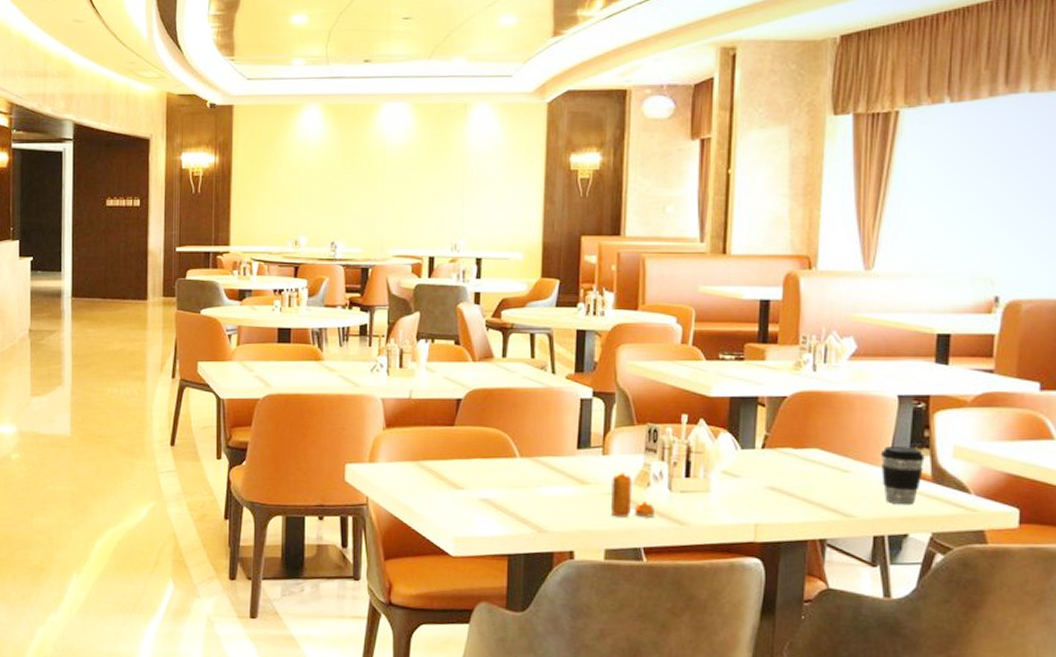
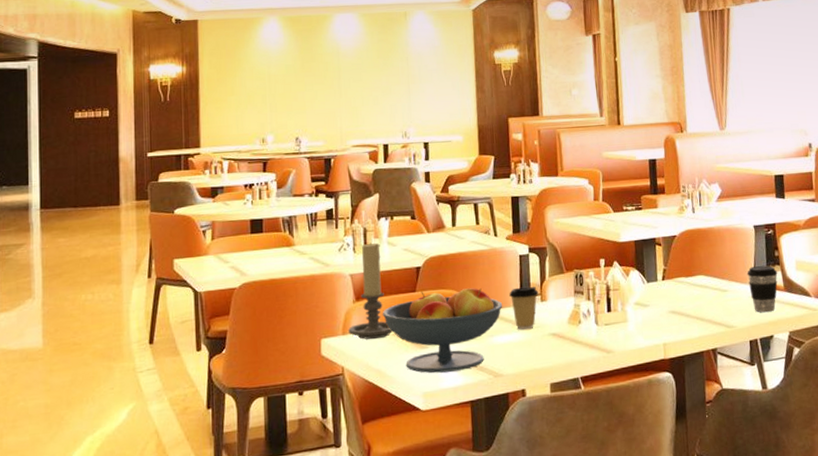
candle holder: none [376,366,426,471] -> present [348,243,394,340]
fruit bowl: none [414,427,555,520] -> present [382,288,503,373]
coffee cup: none [564,435,600,484] -> present [509,286,539,330]
pepper shaker: present [610,471,654,518] -> none [550,314,587,354]

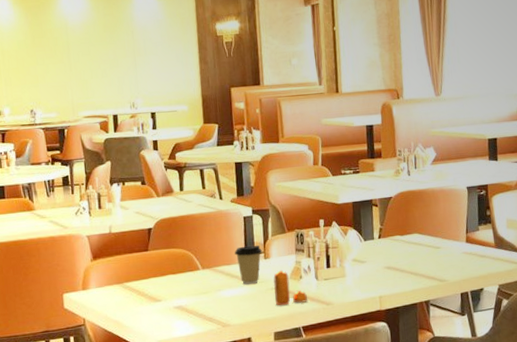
candle holder: present [348,243,394,340] -> none [87,207,129,294]
fruit bowl: present [382,288,503,373] -> none [117,247,229,324]
pepper shaker: none [550,314,587,354] -> present [273,270,307,306]
coffee cup: present [747,265,778,313] -> none [459,224,489,268]

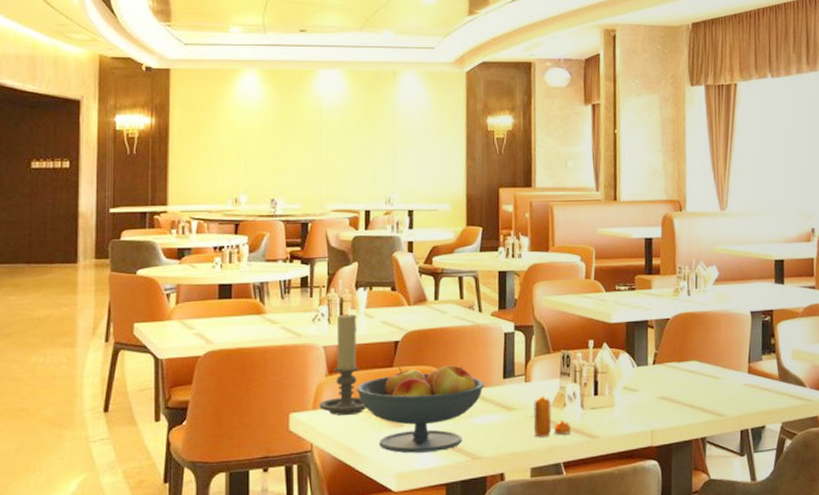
candle holder: none [87,207,129,294] -> present [319,314,368,415]
fruit bowl: none [117,247,229,324] -> present [356,365,485,453]
coffee cup: present [235,245,262,285] -> none [492,365,523,411]

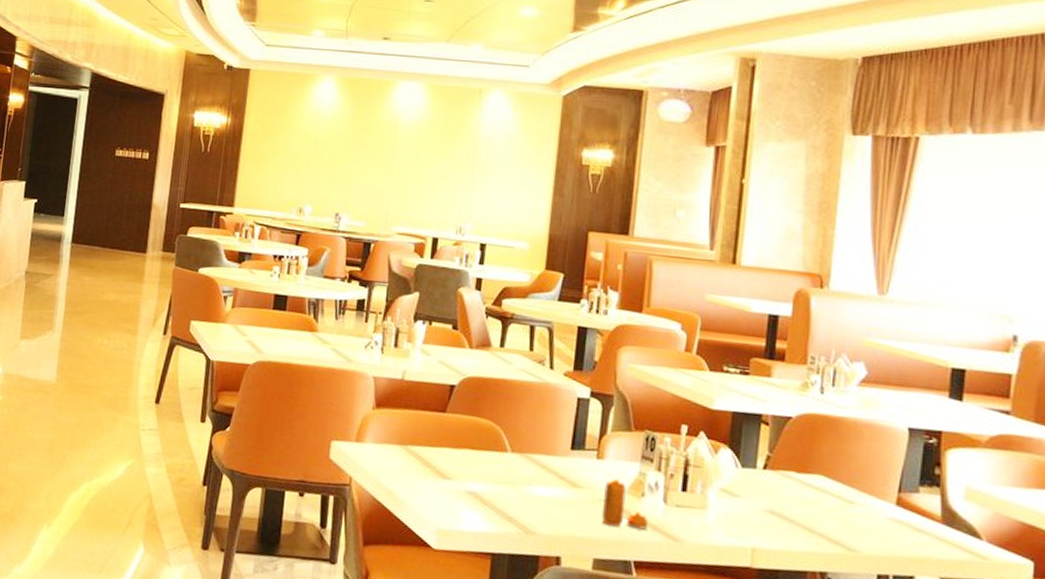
candle holder: present [319,314,368,415] -> none [362,346,414,456]
fruit bowl: present [356,365,485,453] -> none [403,414,548,516]

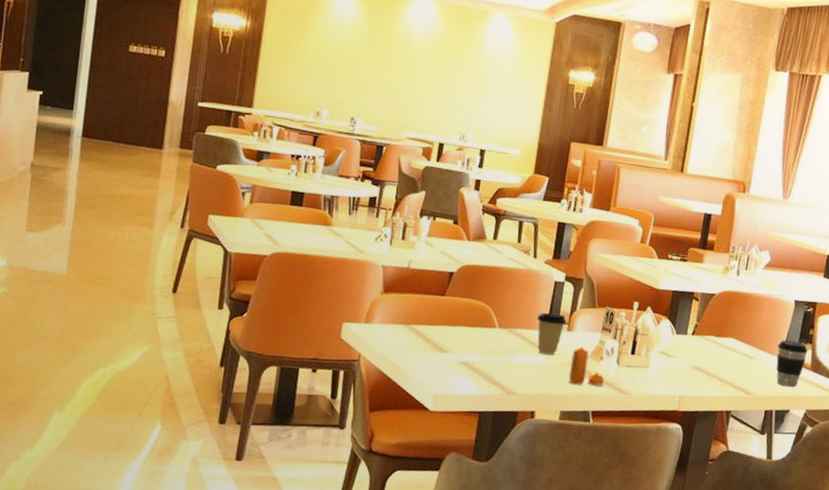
coffee cup: none [558,435,595,488] -> present [537,312,567,355]
coffee cup: none [887,480,935,546] -> present [776,340,808,388]

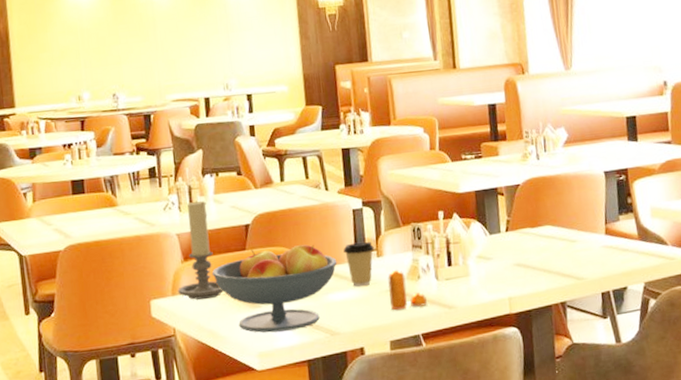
candle holder: none [371,238,418,334] -> present [178,201,225,300]
fruit bowl: none [407,297,529,381] -> present [211,244,337,333]
coffee cup: present [776,340,808,388] -> none [597,213,631,263]

